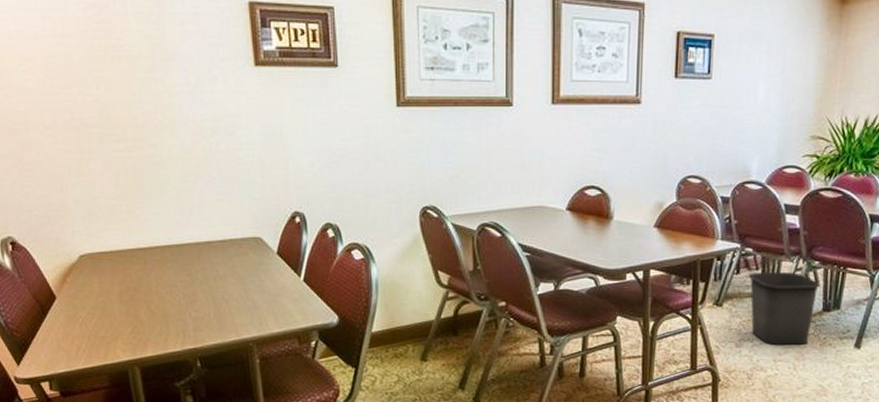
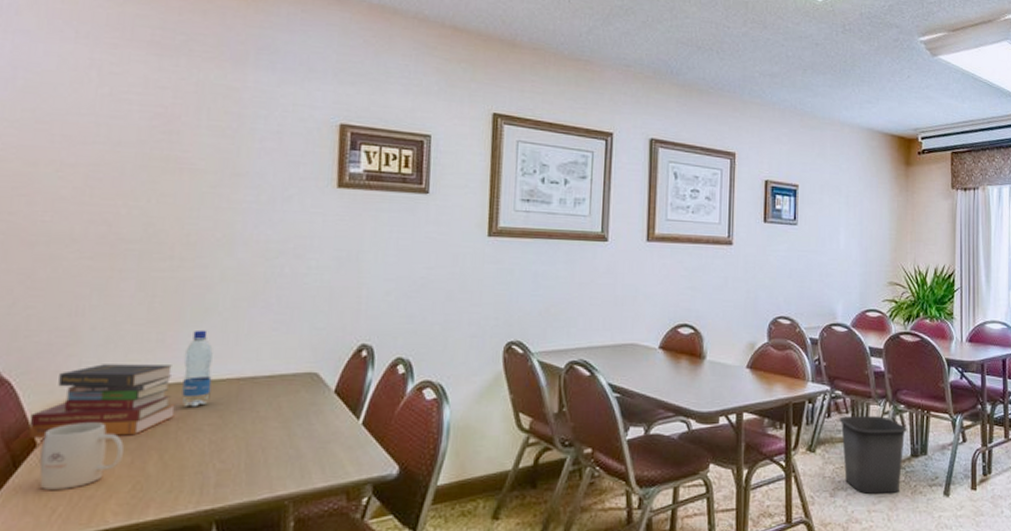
books: none [46,232,153,292] -> present [29,364,175,438]
mug: none [59,280,121,331] -> present [39,422,125,490]
bottle: none [151,202,178,267] -> present [181,330,213,407]

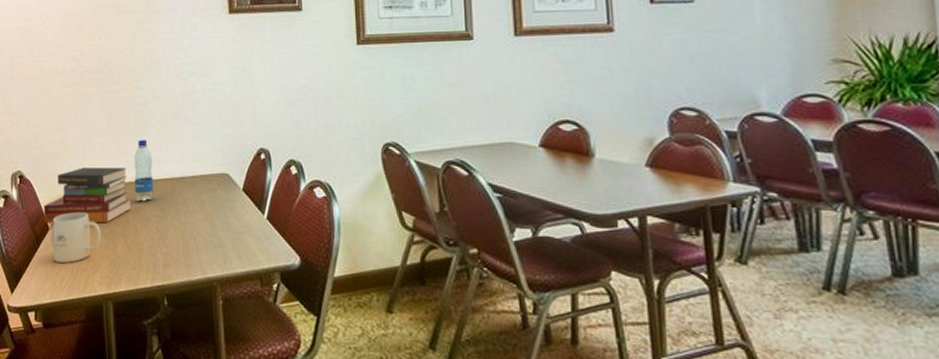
waste bin: present [839,416,907,495] -> none [776,223,882,322]

